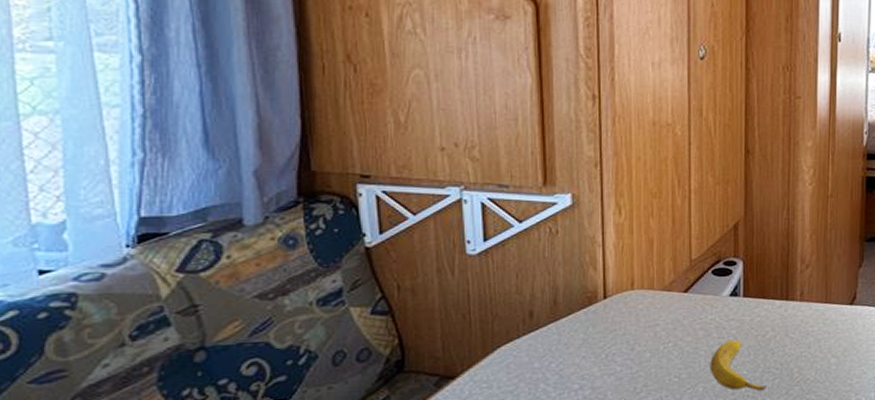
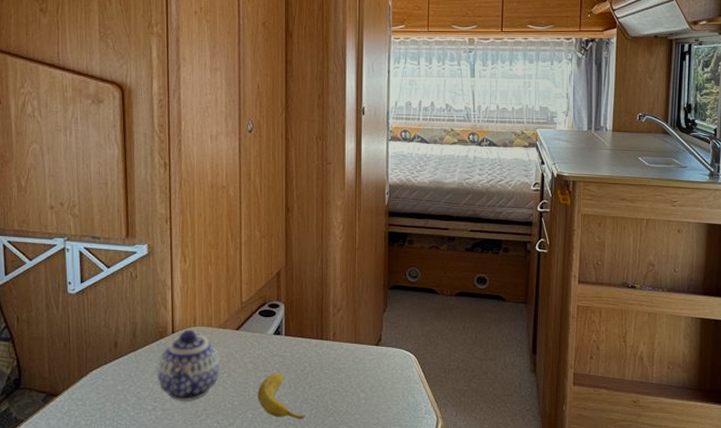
teapot: none [585,293,664,378] -> present [157,329,220,402]

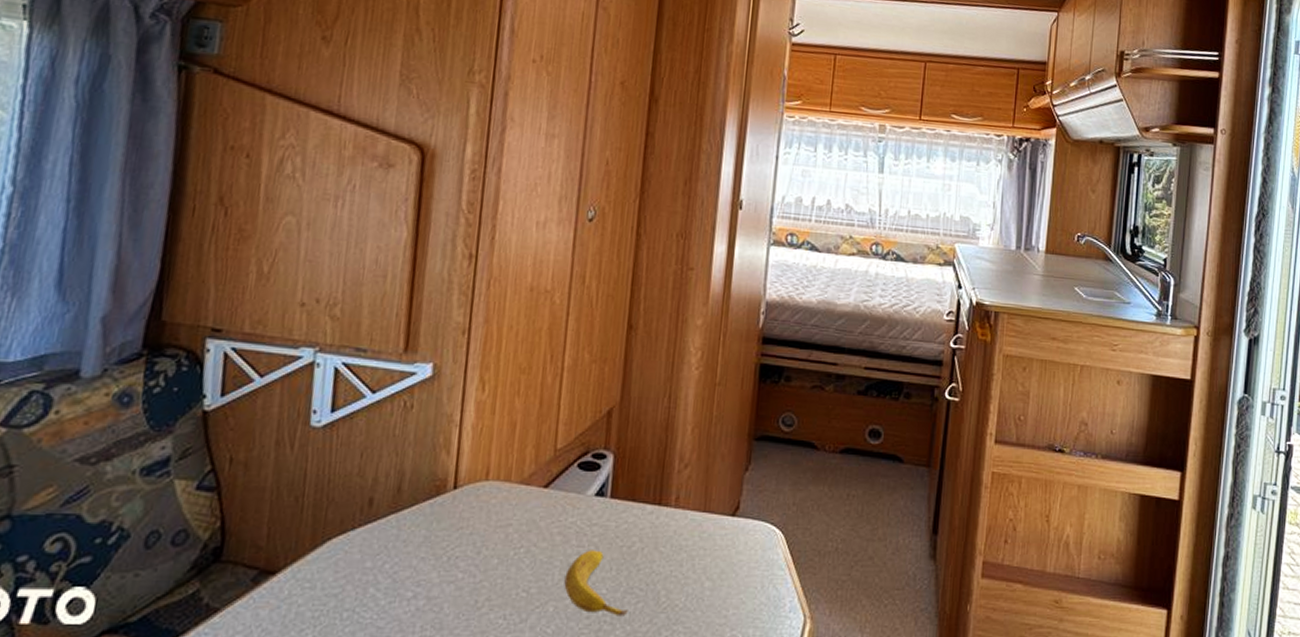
teapot: present [157,329,220,402] -> none [425,484,518,587]

